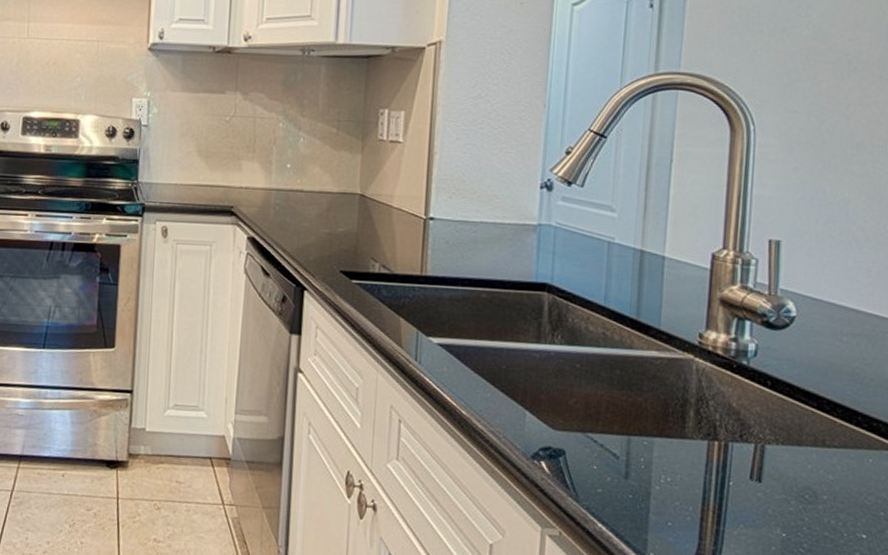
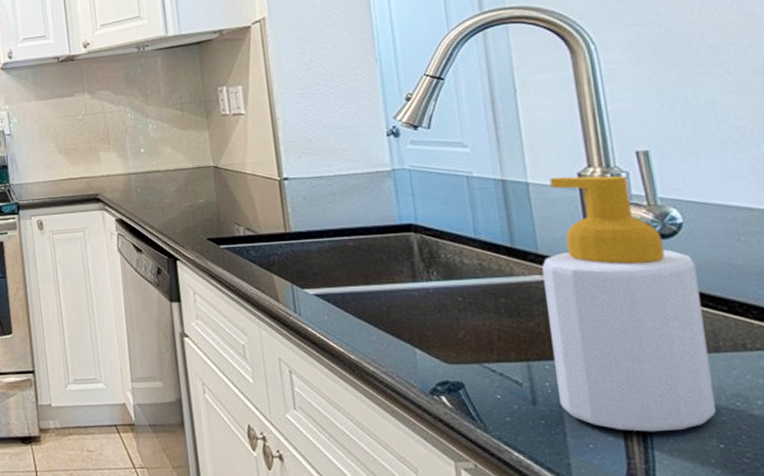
soap bottle: none [650,254,798,517] -> present [542,175,716,432]

